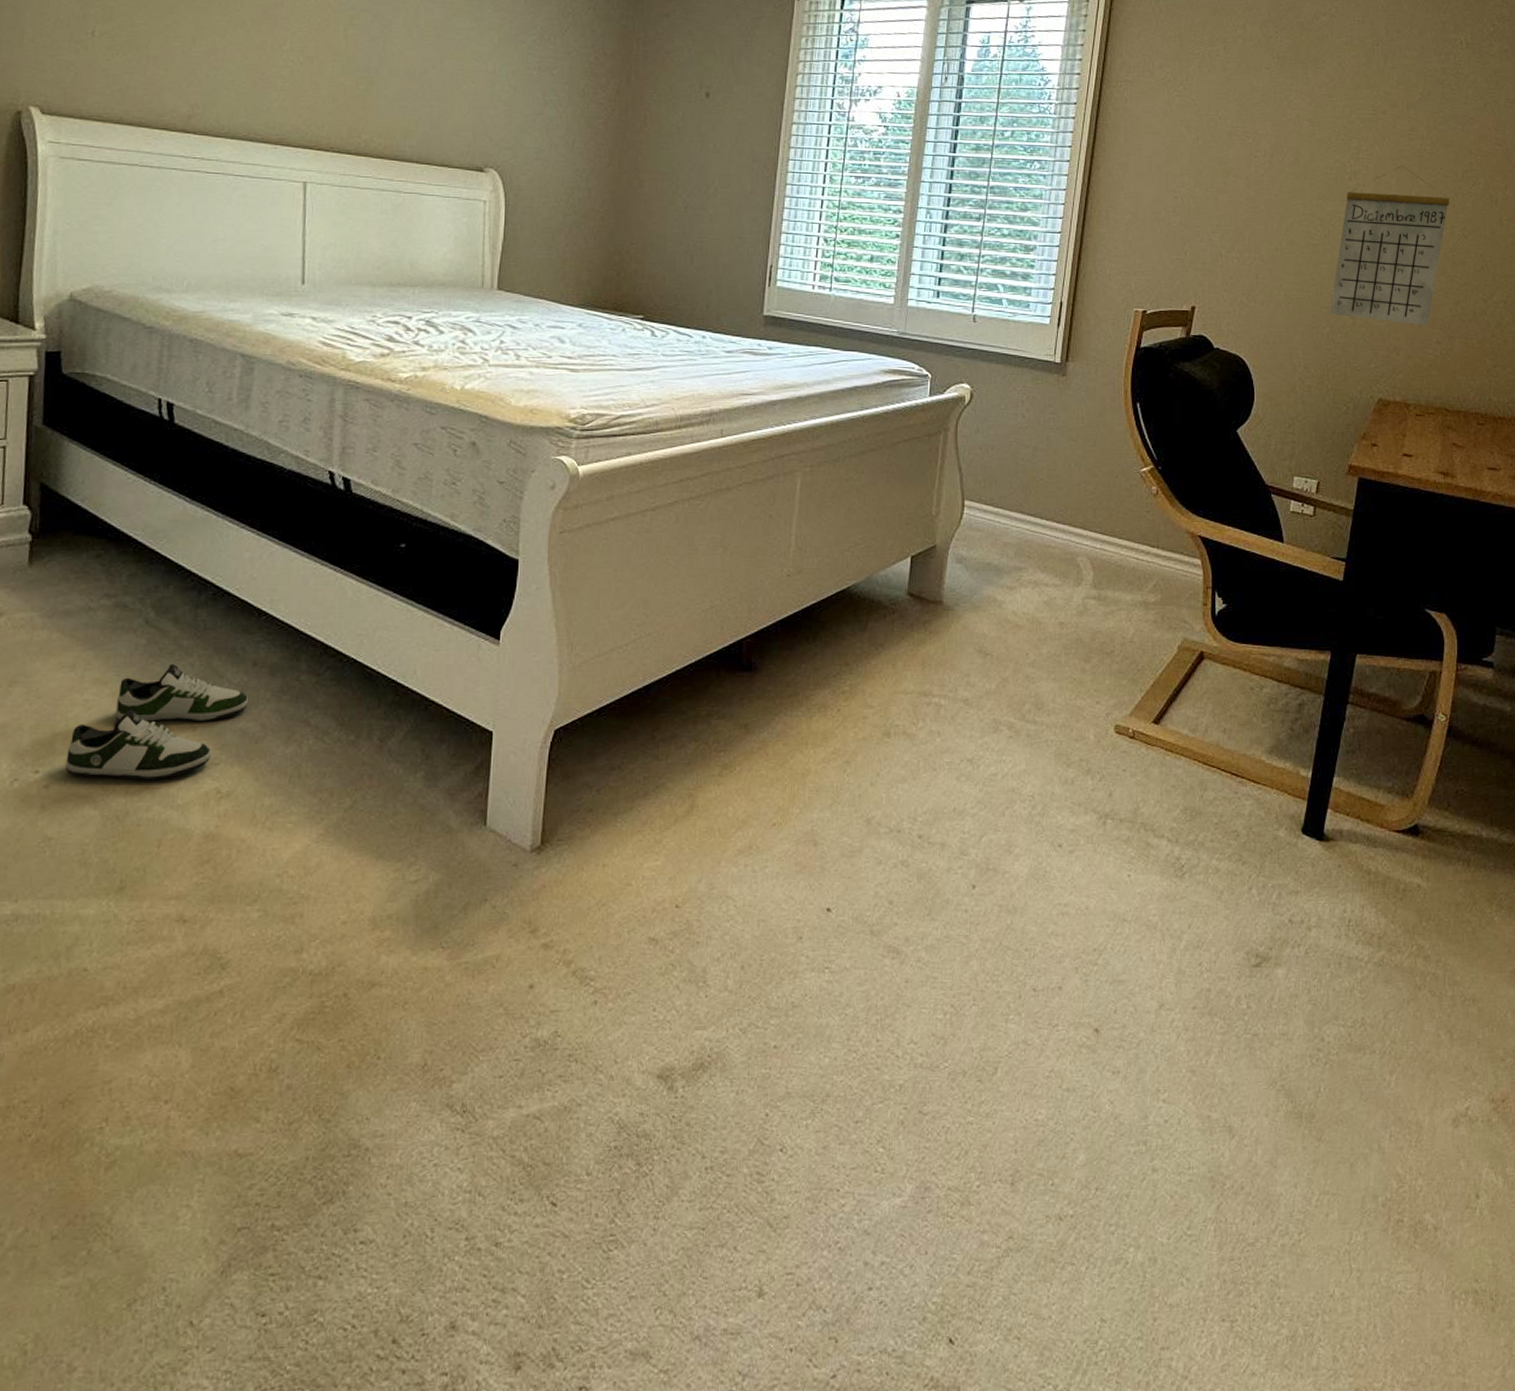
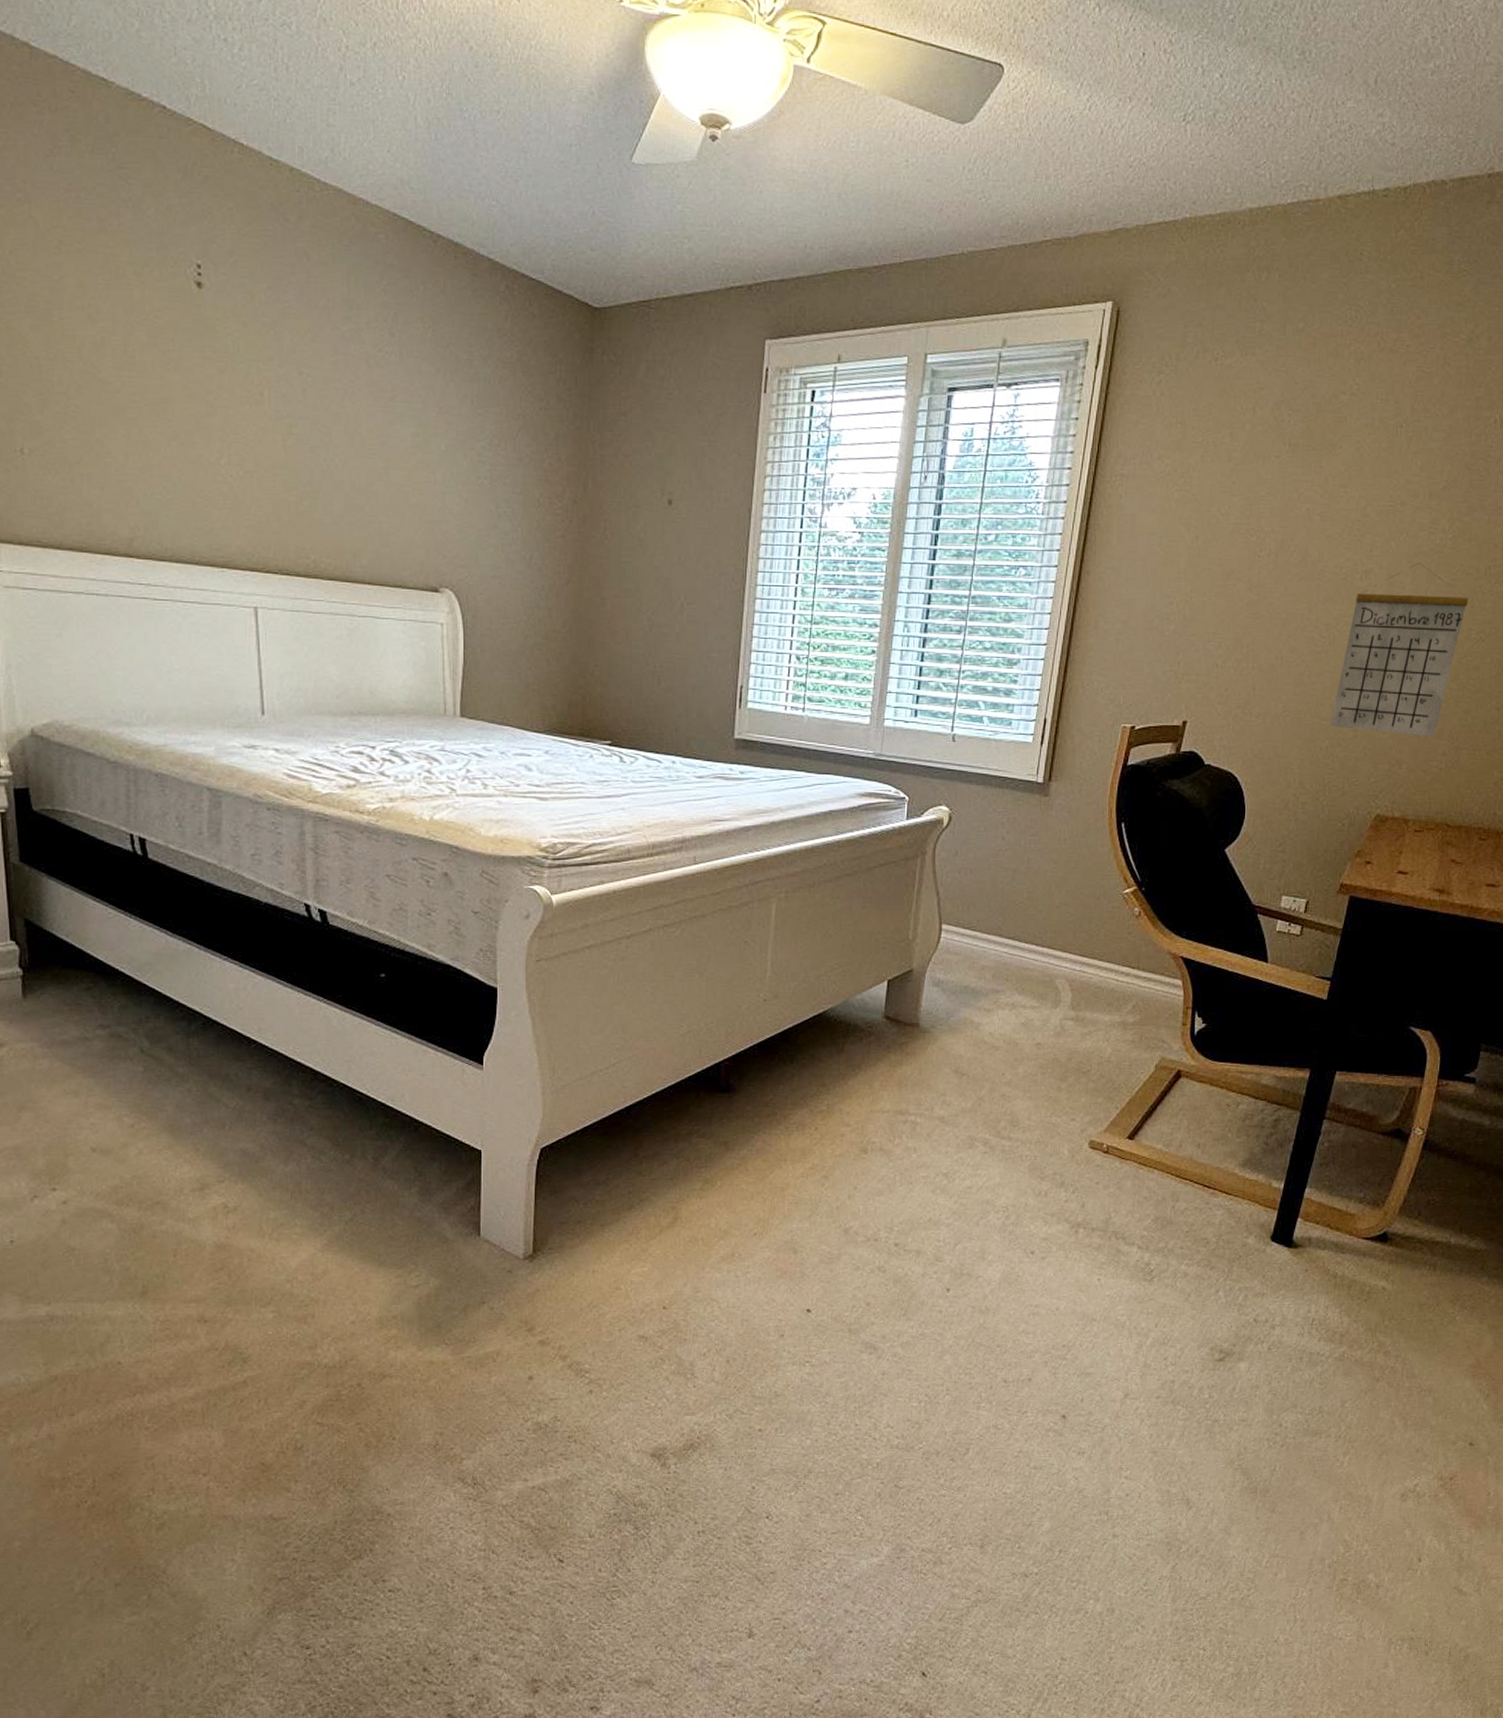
shoe: present [65,663,248,780] -> none [80,1089,245,1196]

